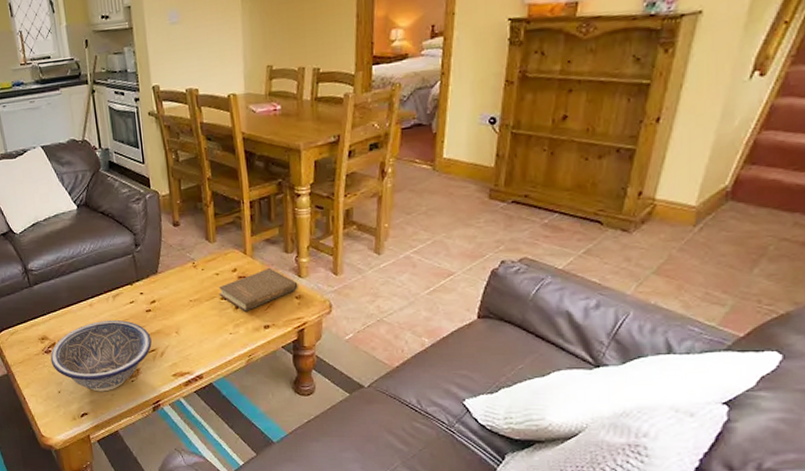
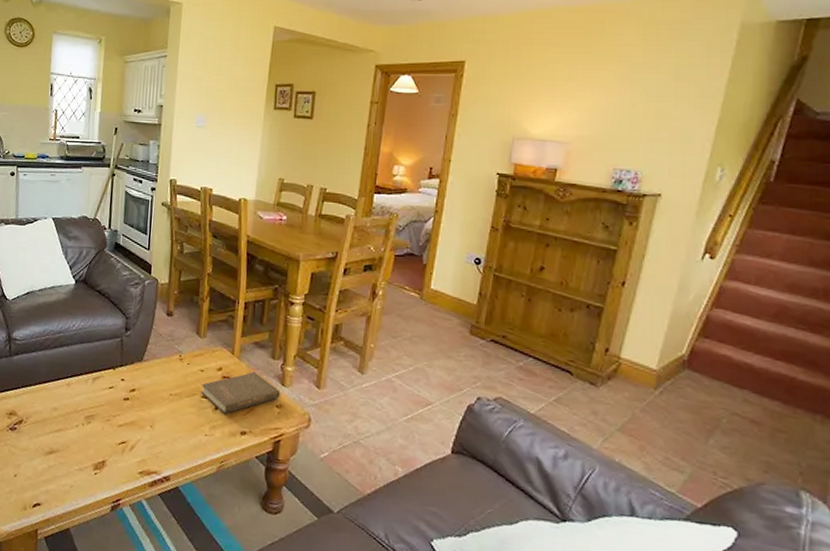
decorative bowl: present [50,320,152,392] -> none [13,403,124,482]

